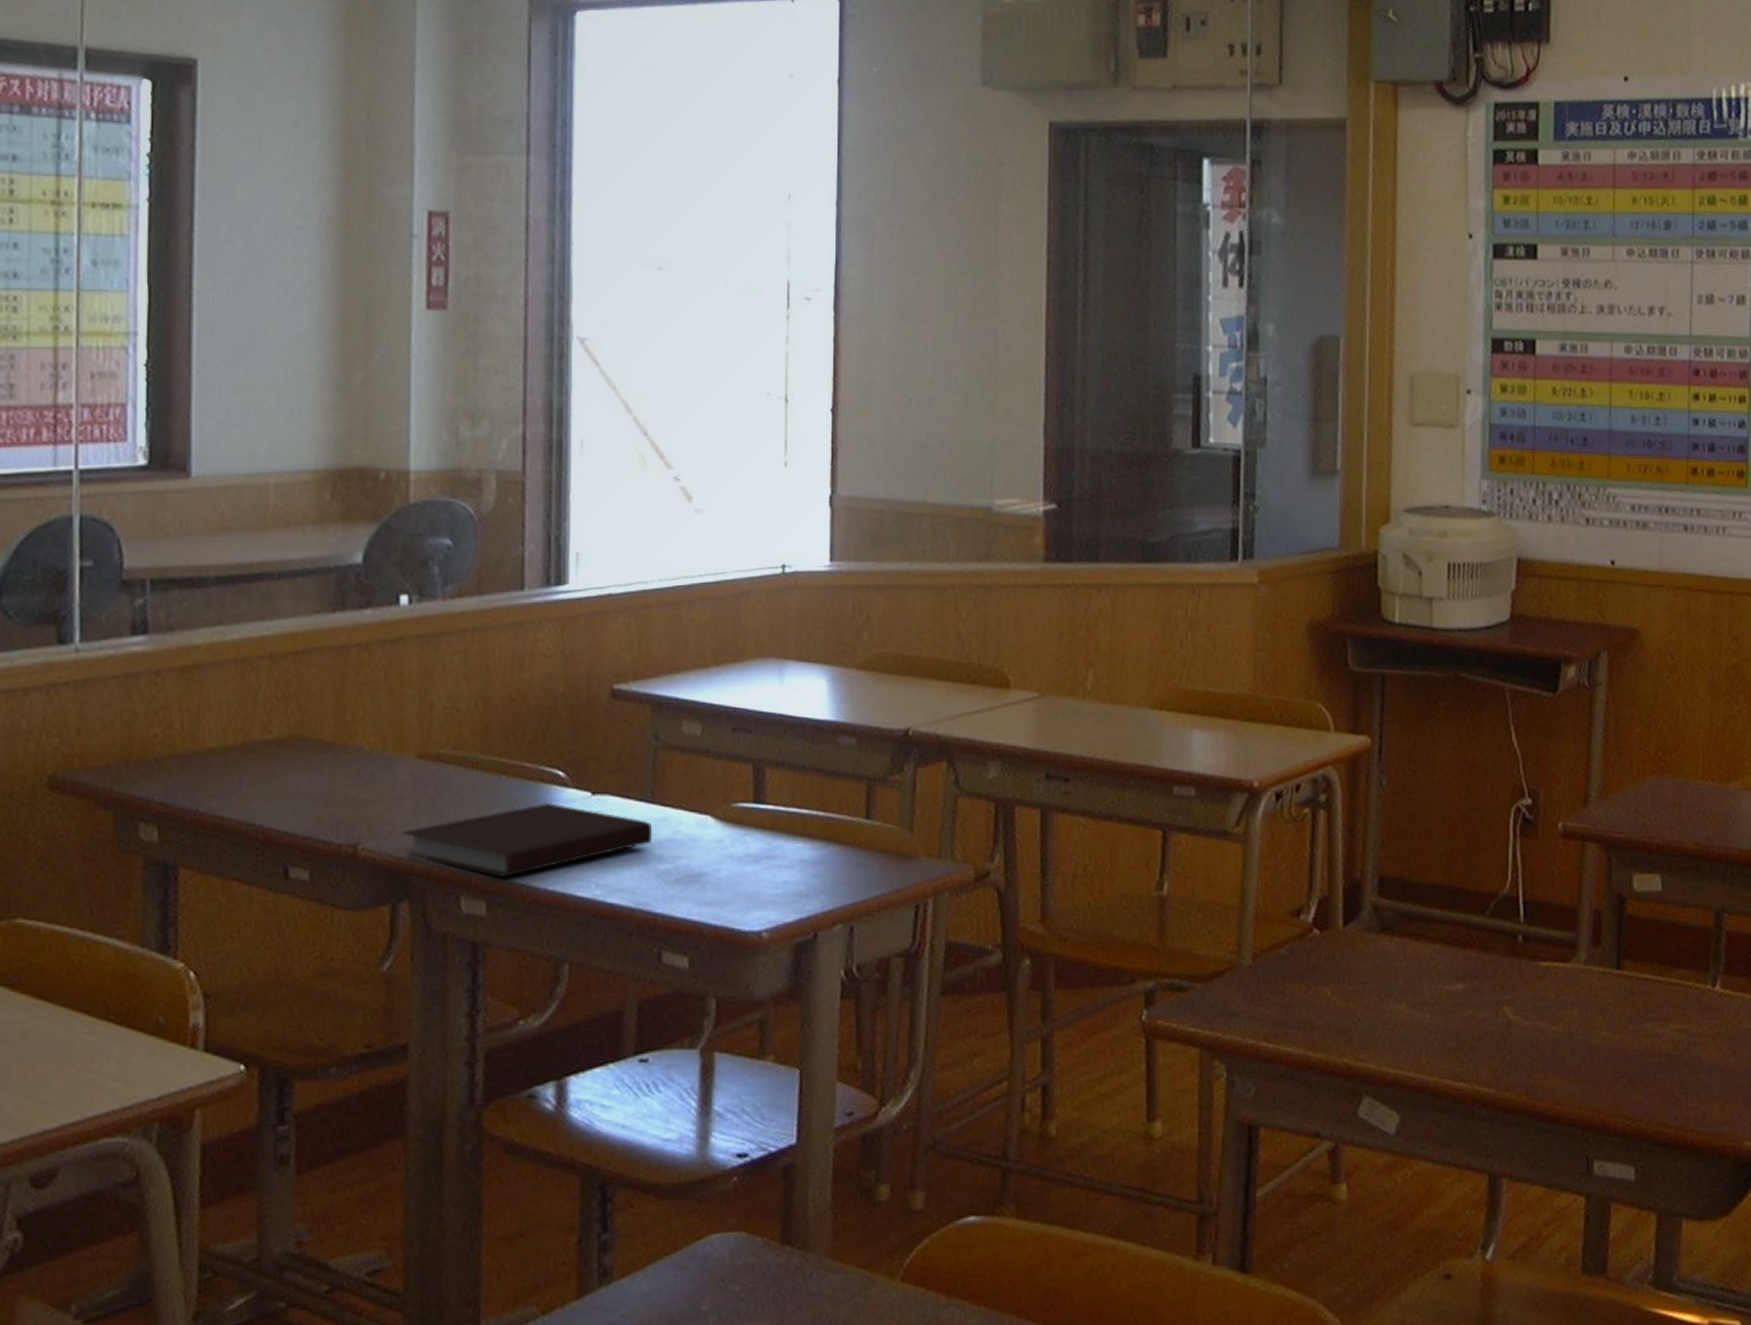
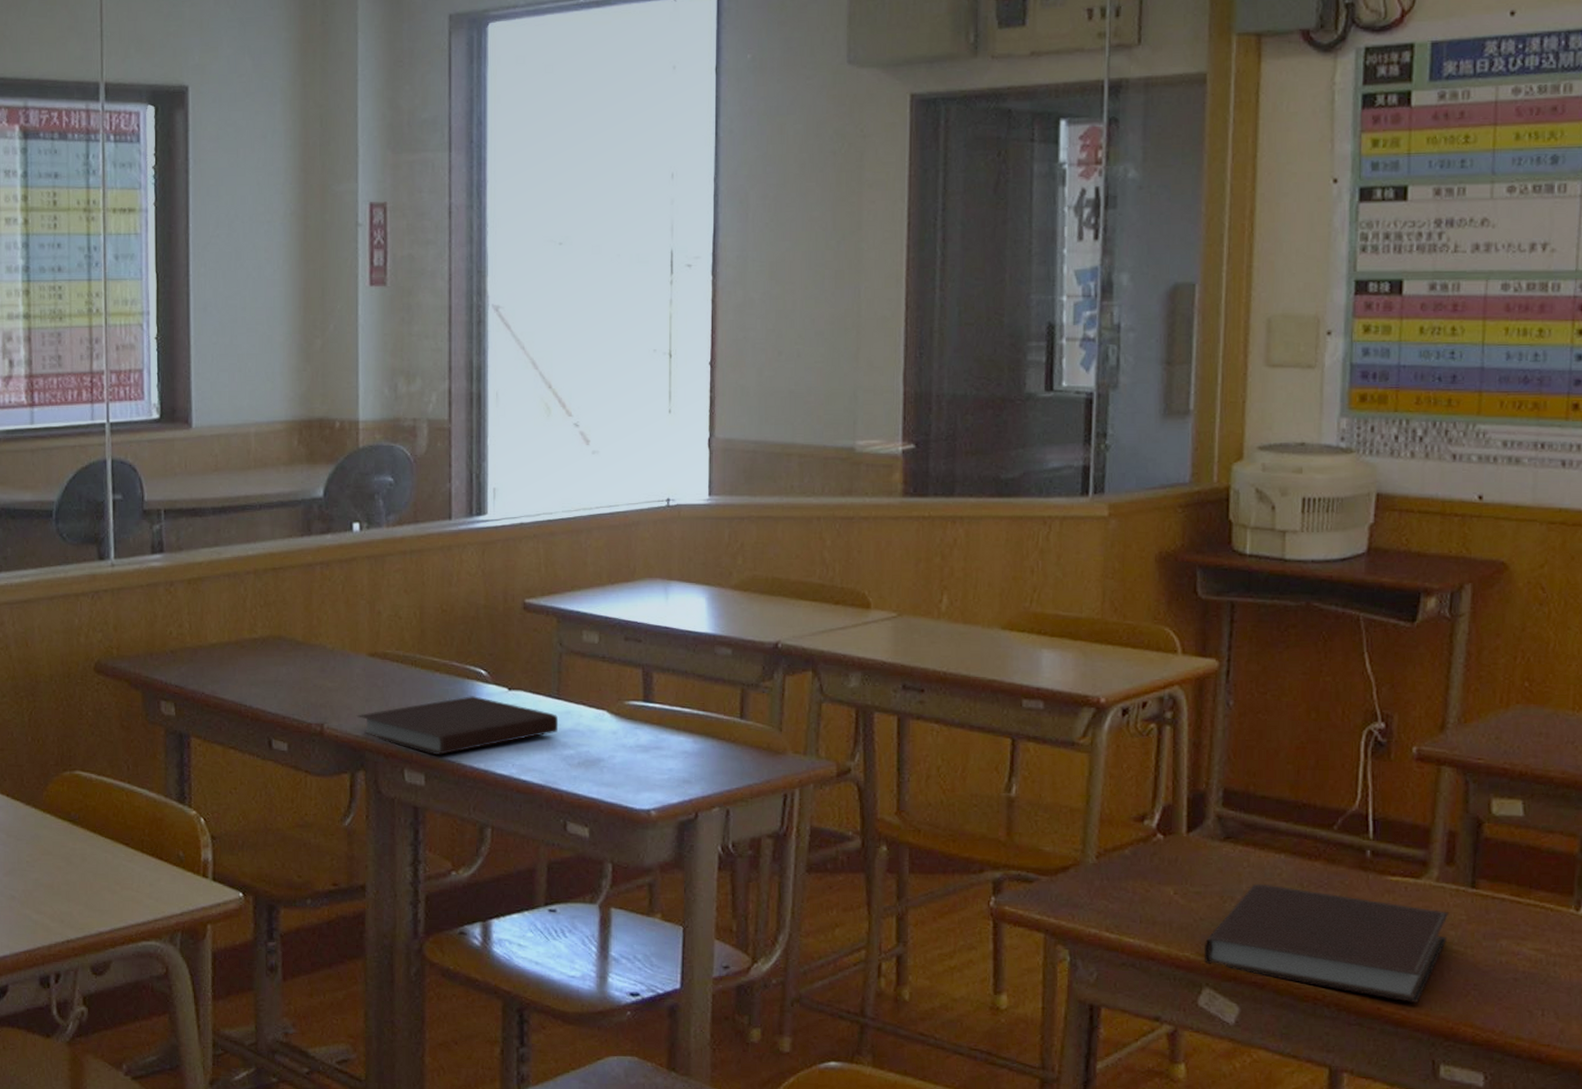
notebook: none [1362,977,1597,1097] -> present [1203,883,1448,1004]

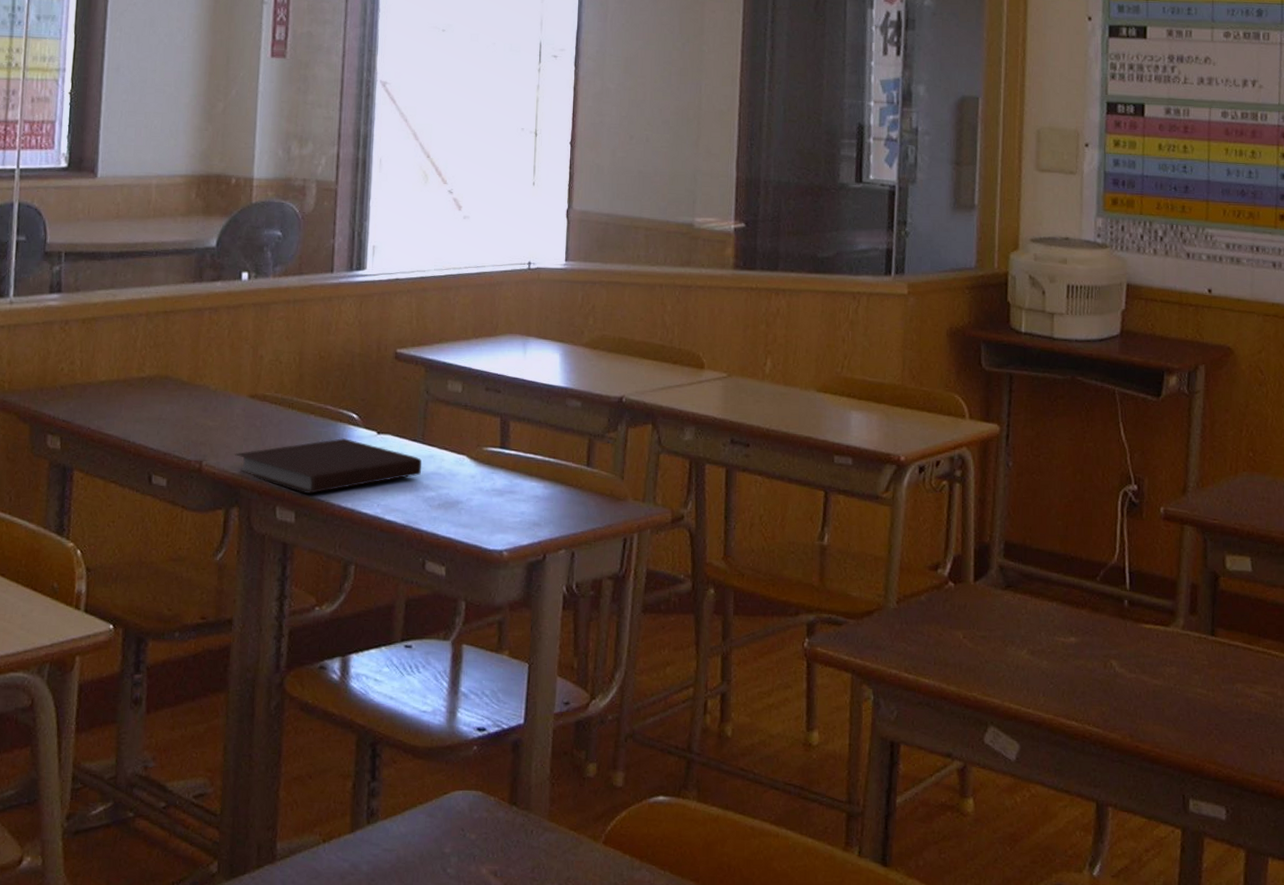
notebook: present [1203,883,1448,1004] -> none [988,629,1193,742]

